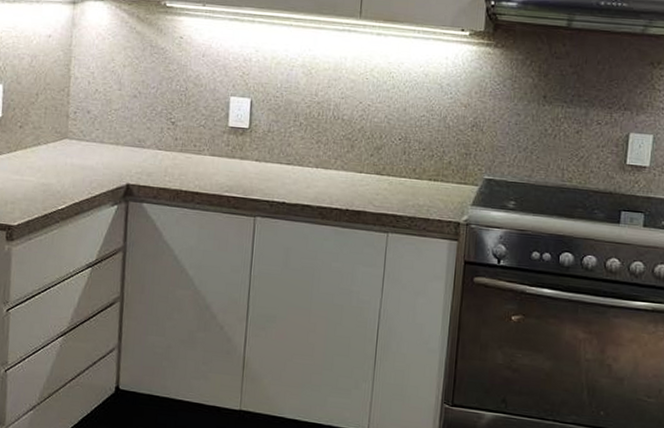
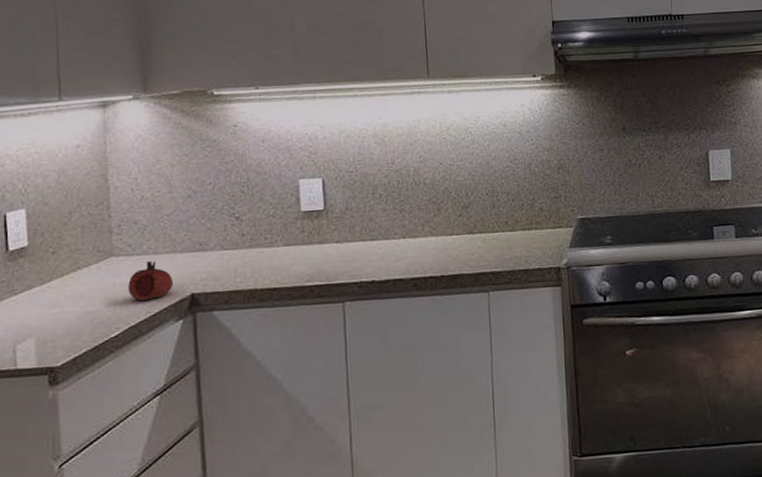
fruit: none [76,147,114,183] -> present [128,260,174,301]

